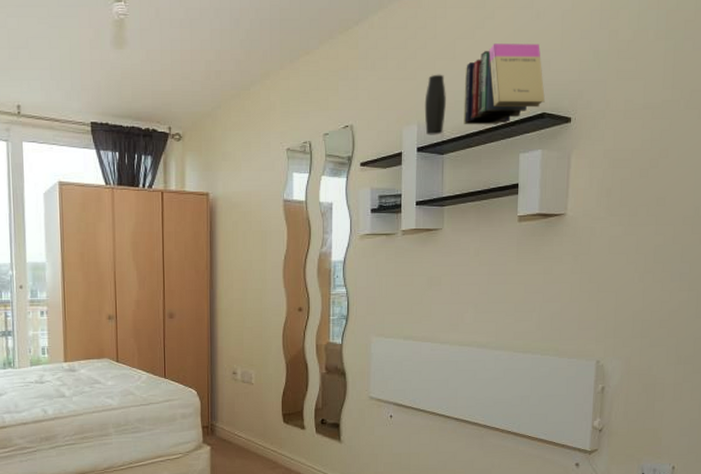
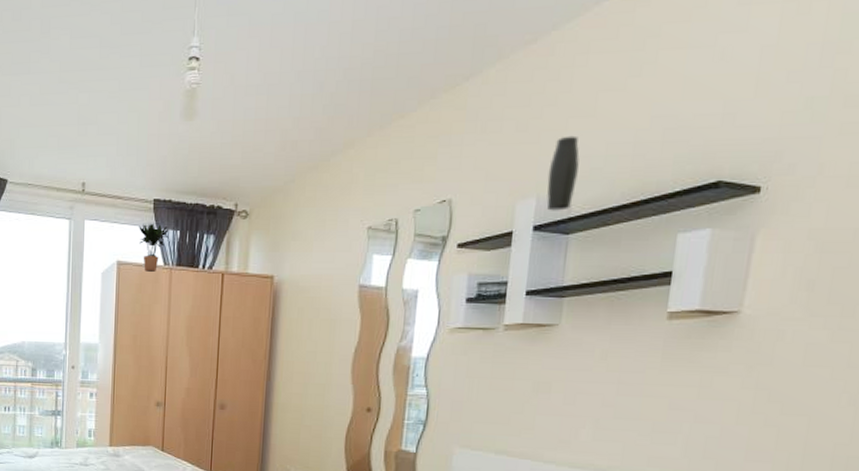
potted plant: none [78,145,108,191] -> present [139,223,169,272]
books: present [463,43,545,125] -> none [600,92,724,198]

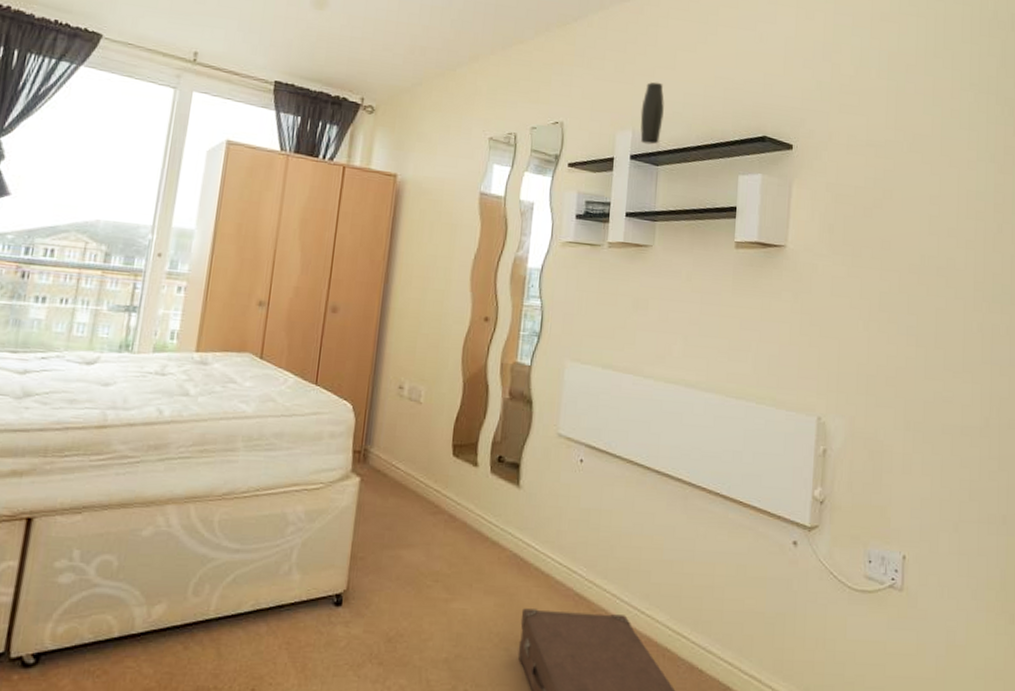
potted plant: present [139,223,169,272] -> none [255,103,289,156]

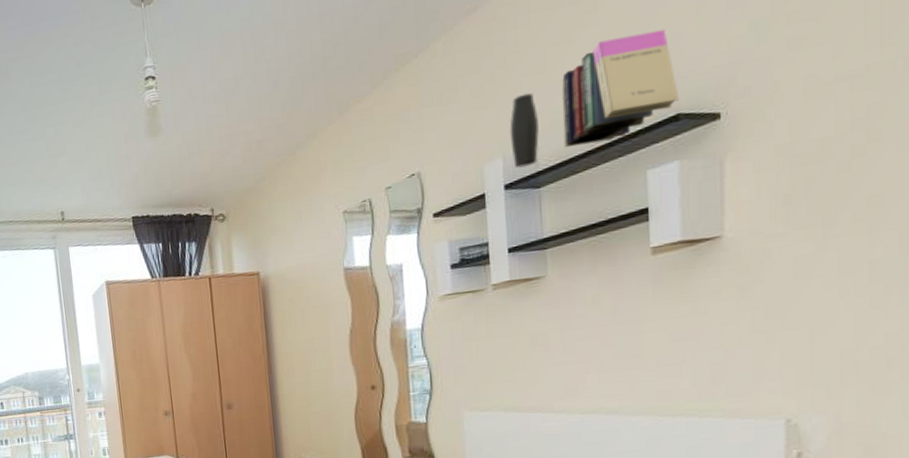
books: none [681,59,766,142] -> present [560,29,679,148]

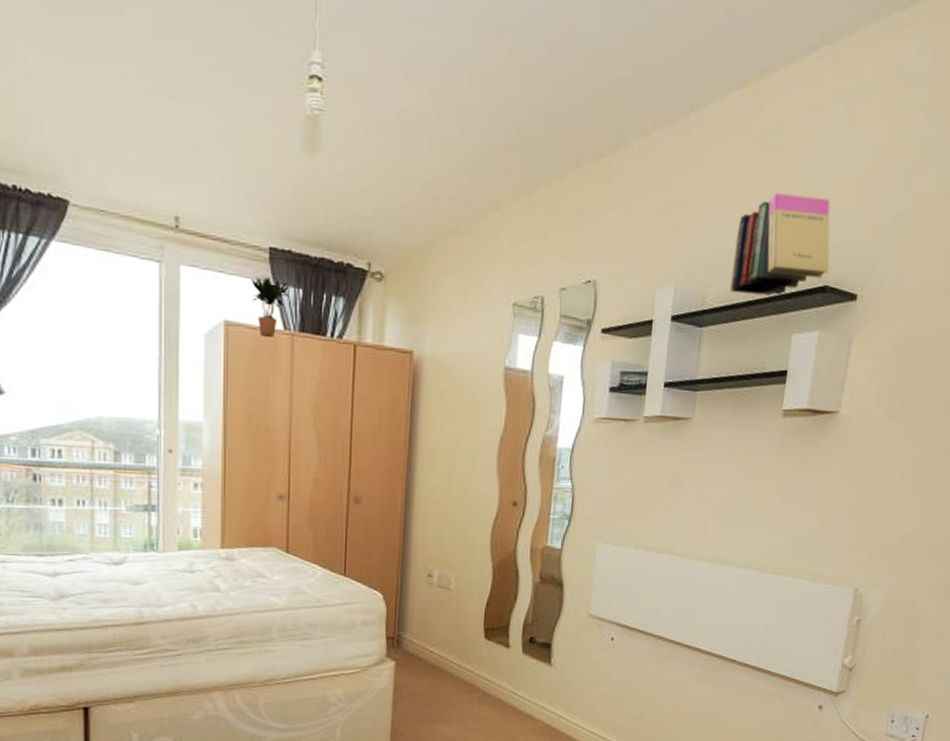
potted plant: none [121,239,152,287] -> present [251,275,289,337]
vase: present [509,92,539,168] -> none [683,225,713,303]

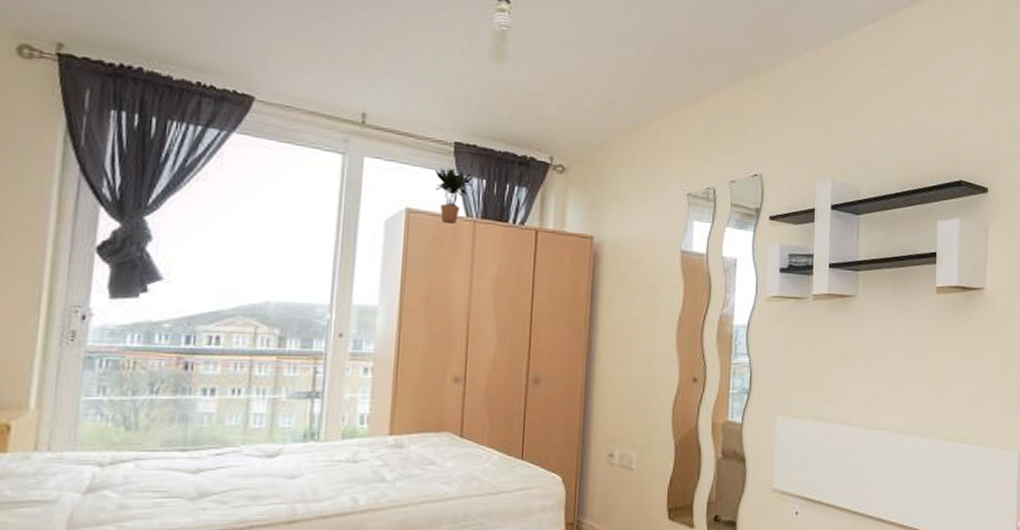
books: present [730,193,830,296] -> none [880,105,962,189]

